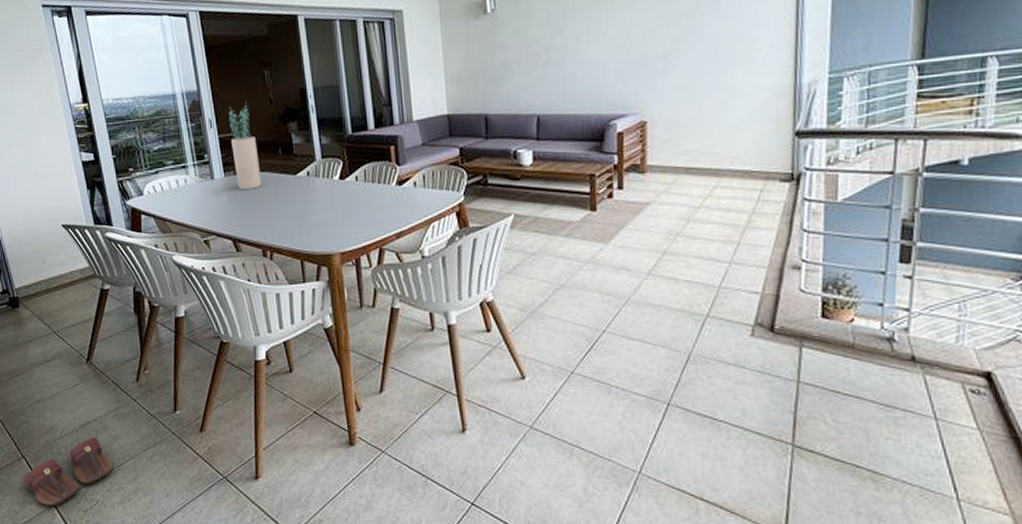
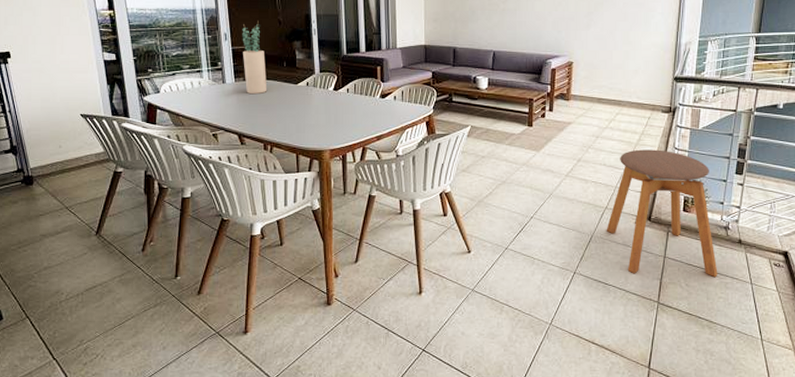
sandal: present [22,437,114,507] -> none [24,300,115,361]
stool: none [709,233,882,411] -> present [606,149,718,278]

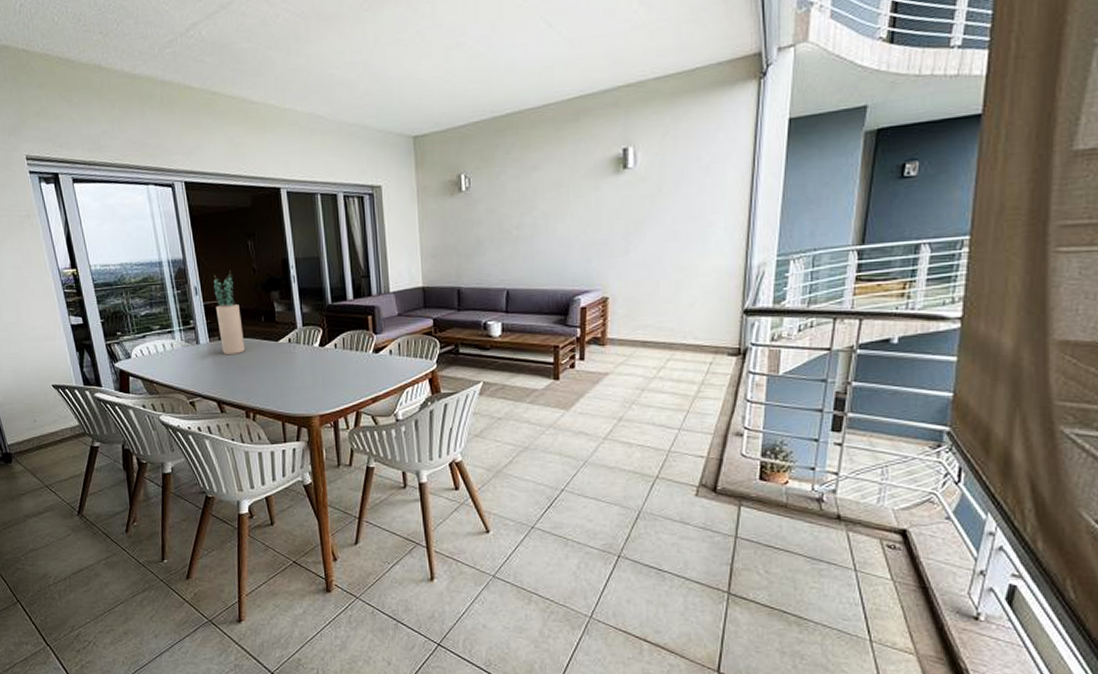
stool: present [606,149,718,278] -> none [657,403,809,563]

